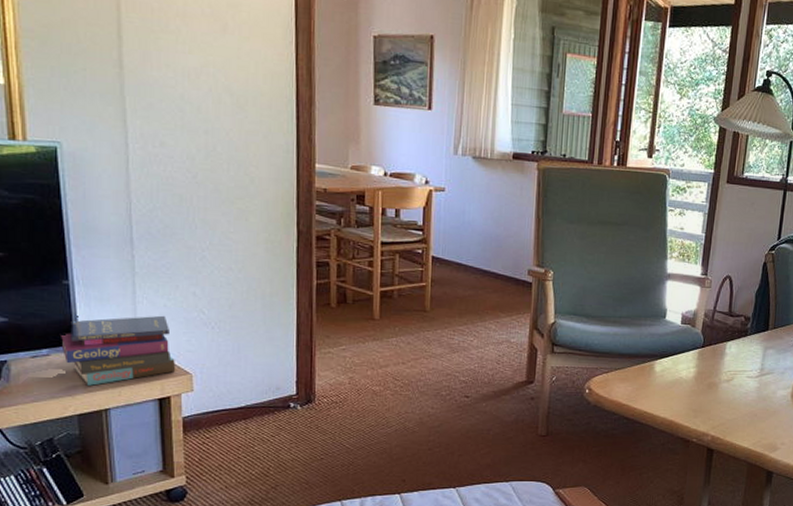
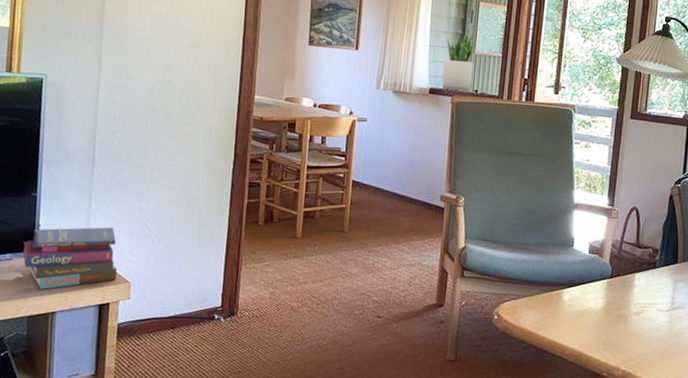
planter: none [526,89,564,157] -> present [442,32,476,92]

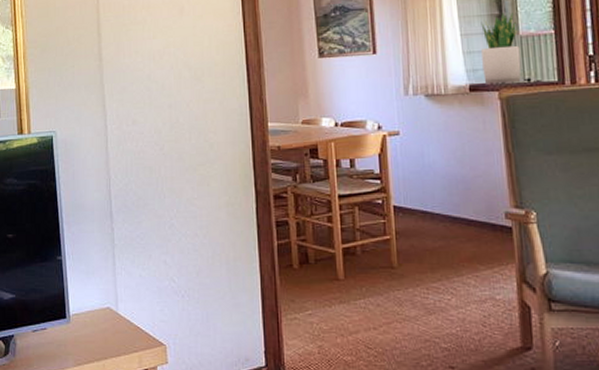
books: present [22,227,117,290] -> none [55,285,151,359]

